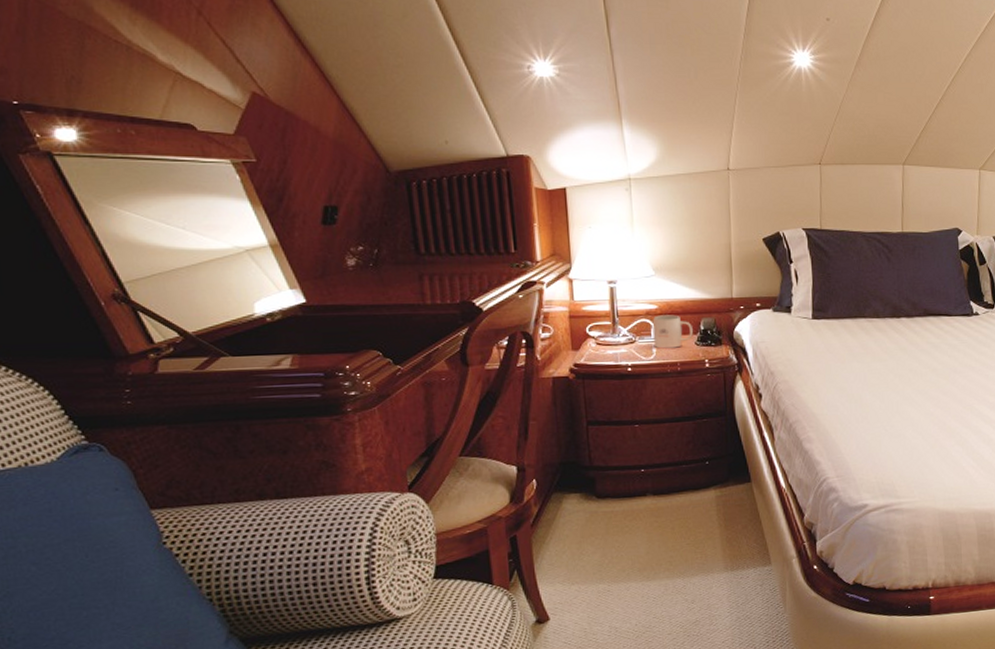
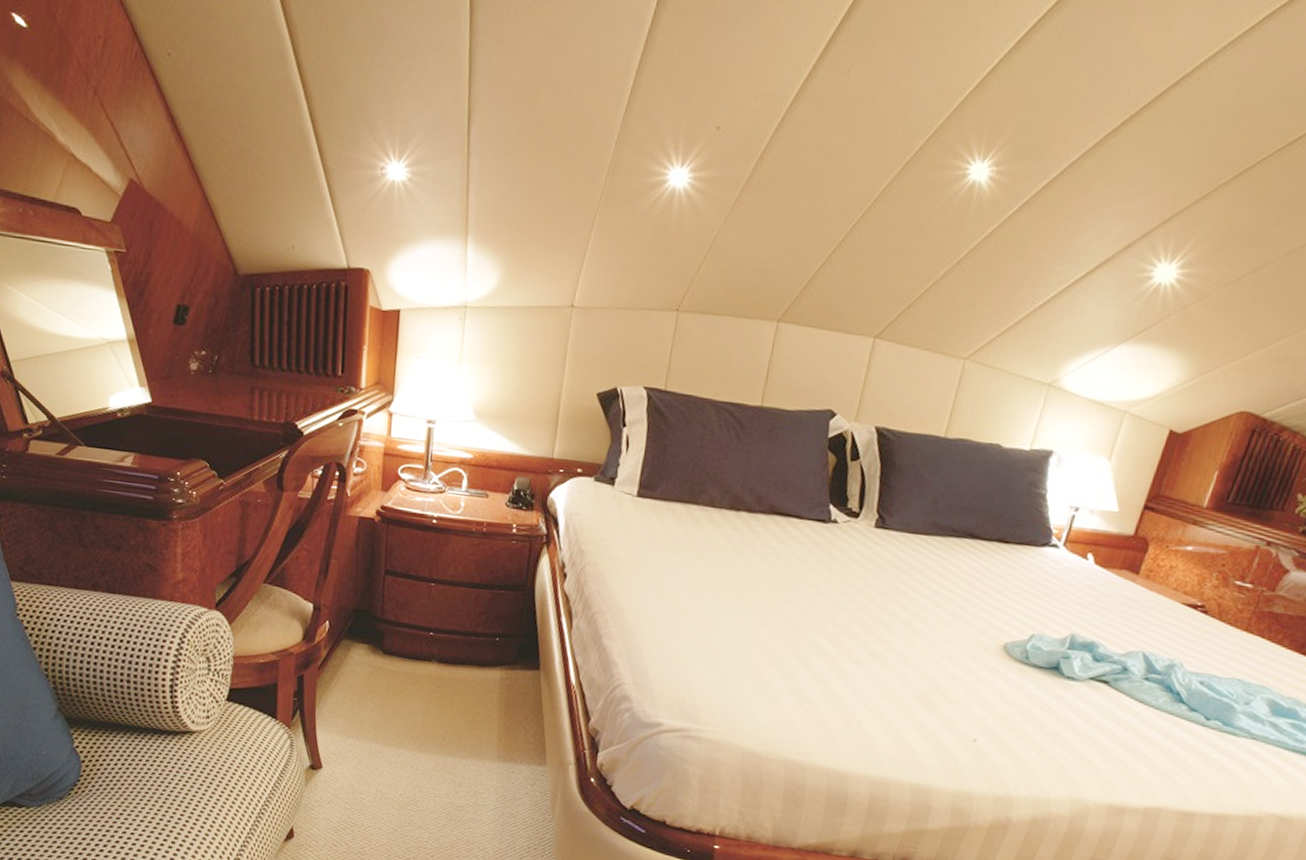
mug: present [652,315,693,349] -> none [462,466,506,506]

